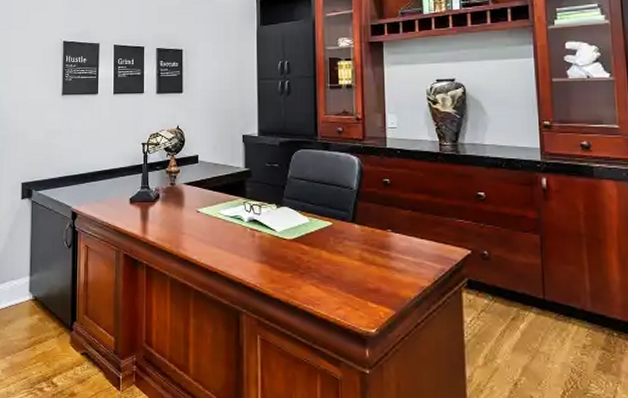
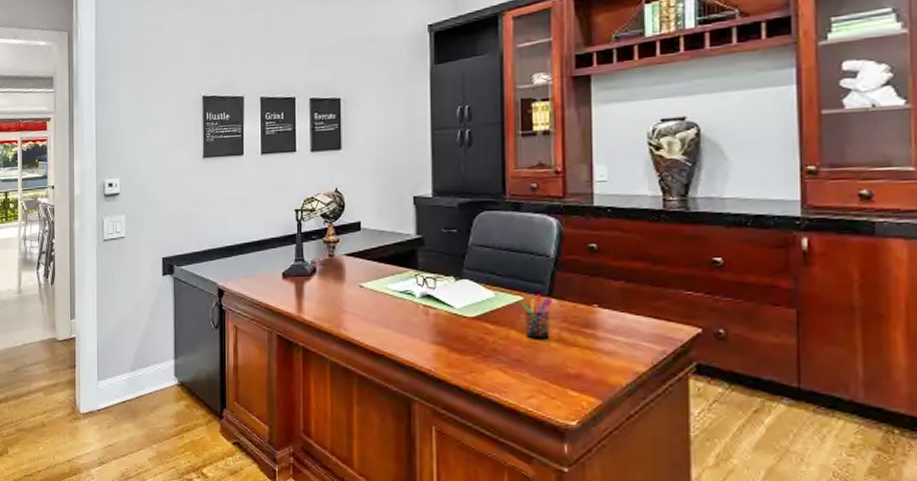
pen holder: none [329,220,355,258] -> present [519,294,552,338]

